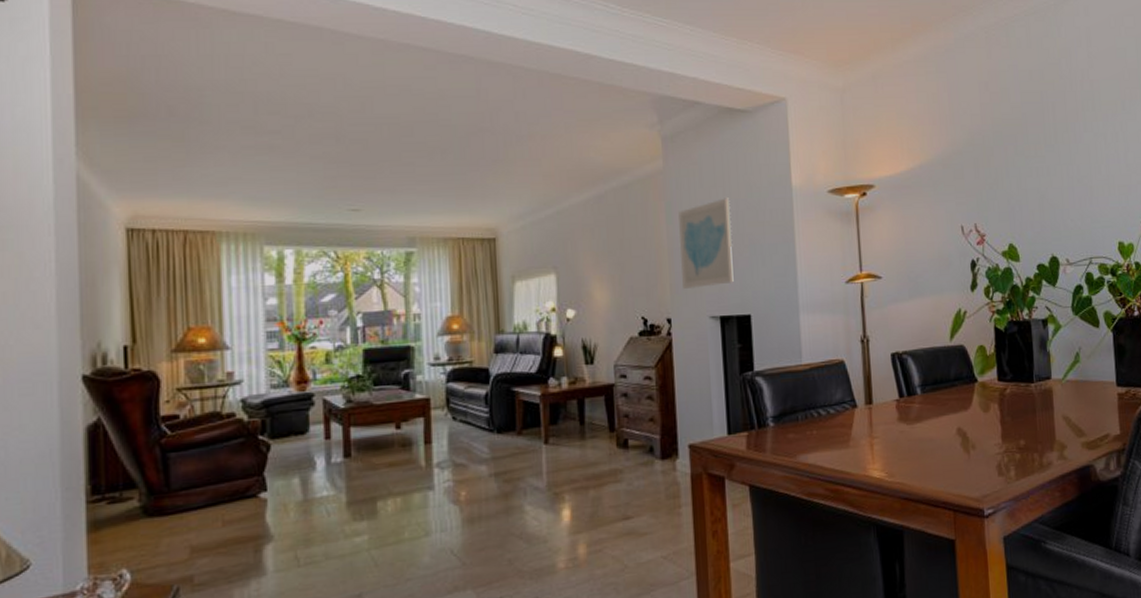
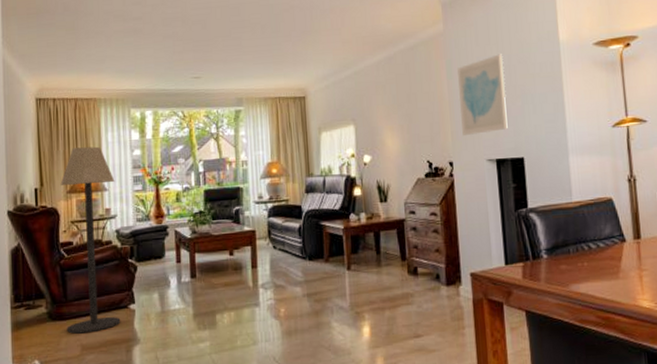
floor lamp: none [161,292,247,533] -> present [60,146,121,334]

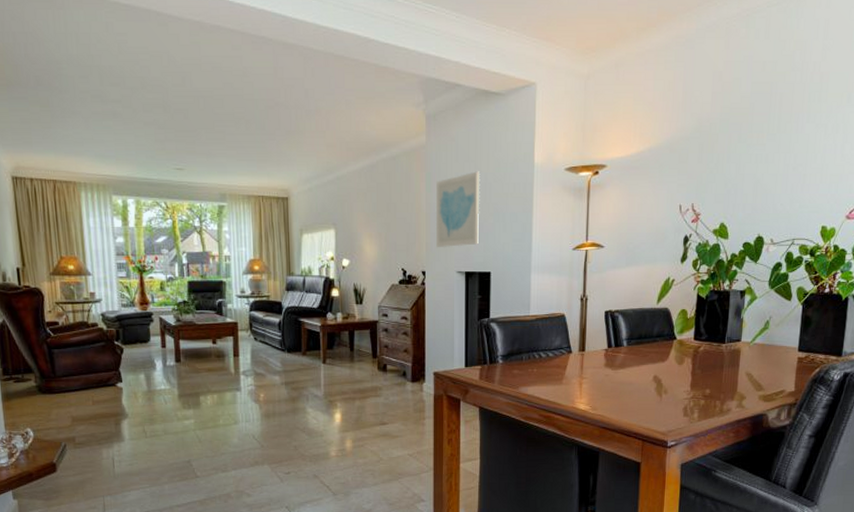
floor lamp: present [60,146,121,334] -> none [42,231,109,407]

